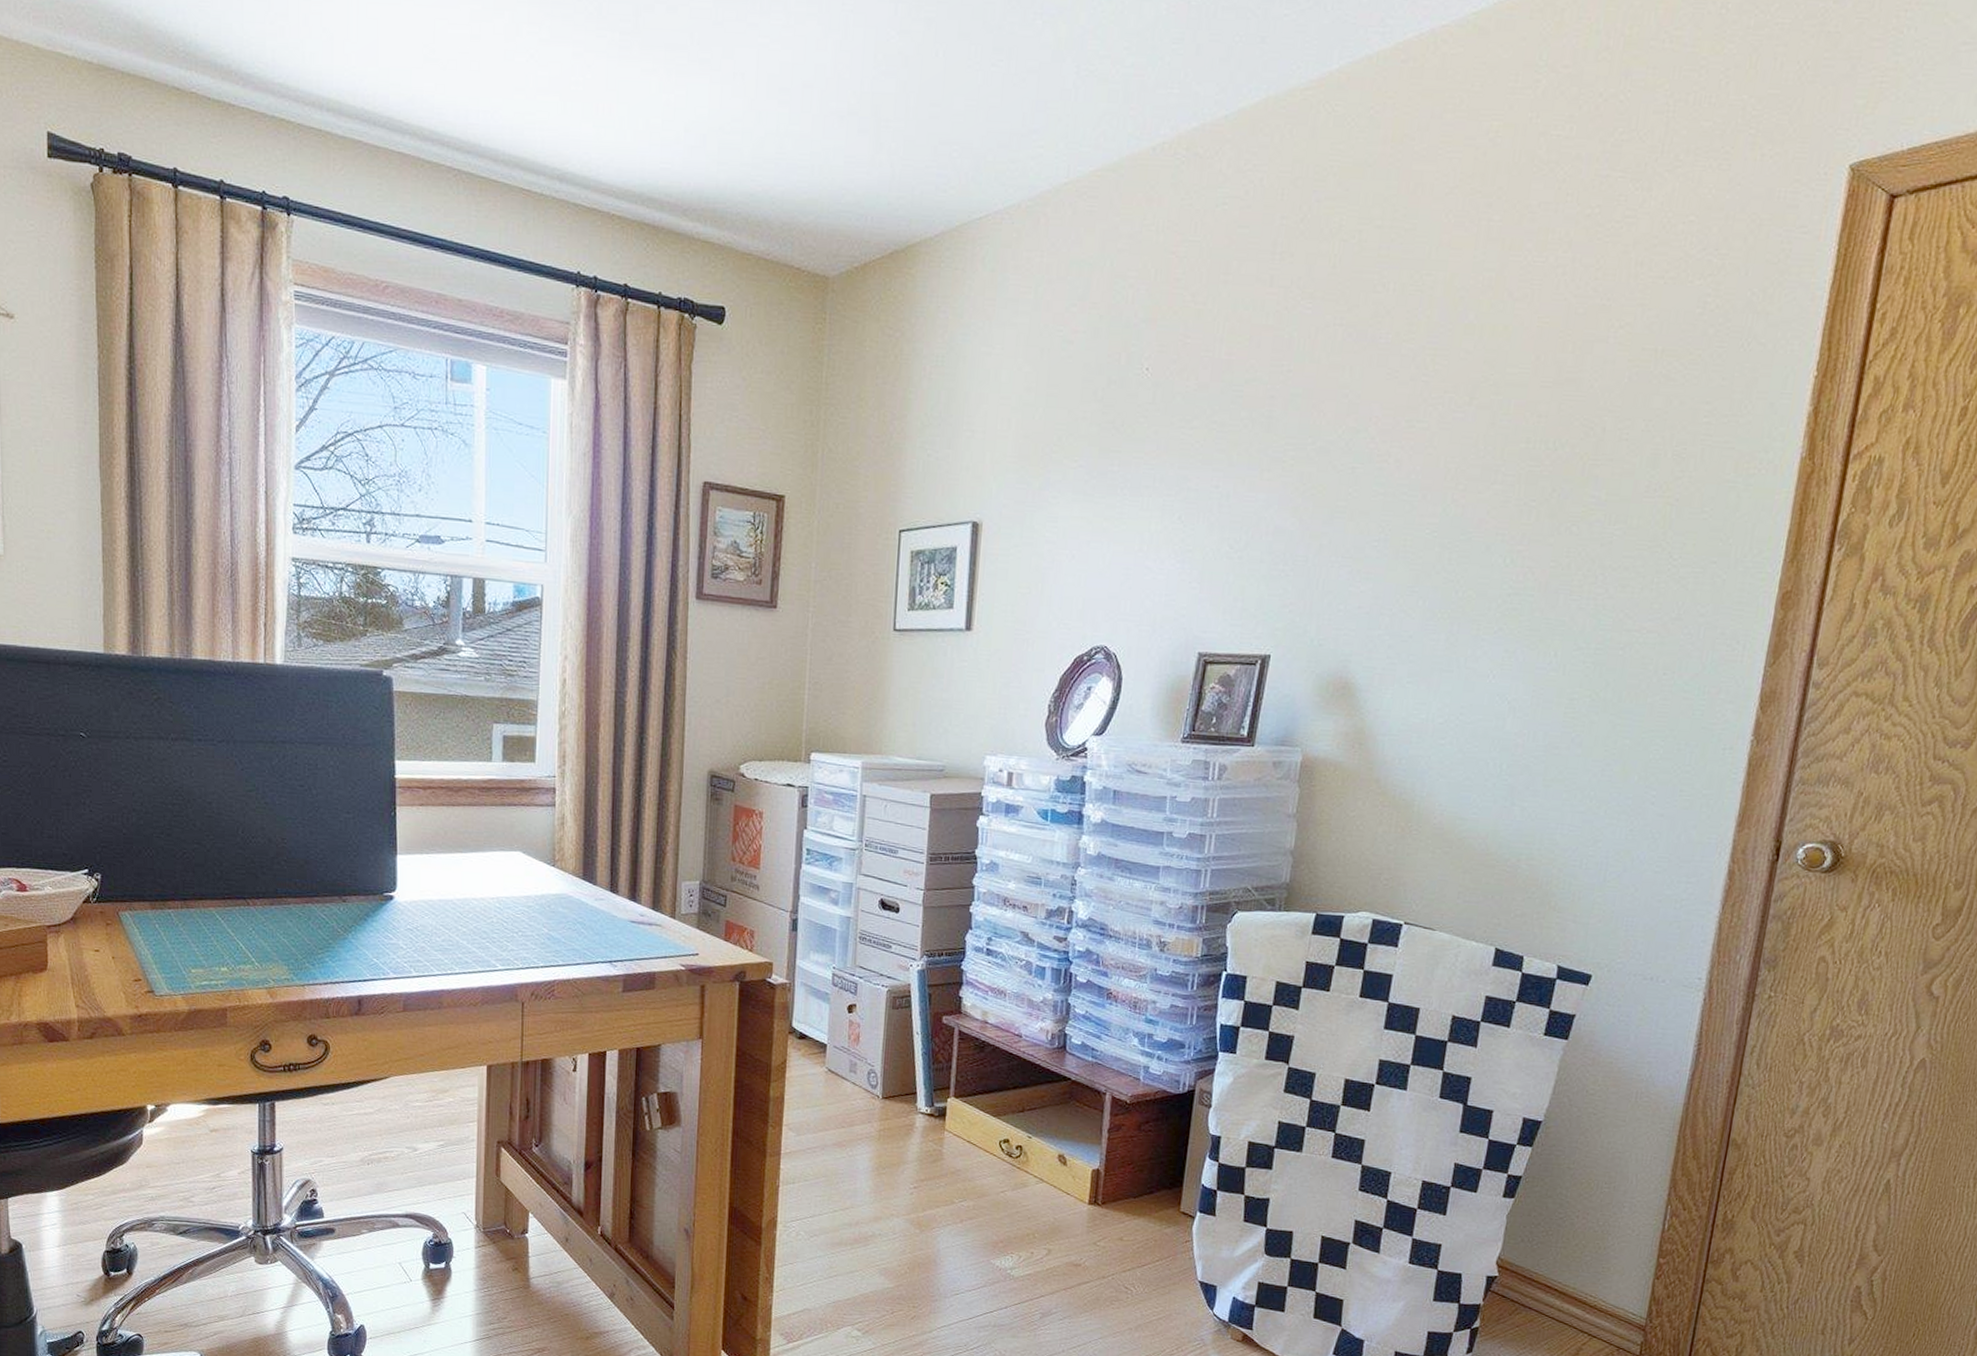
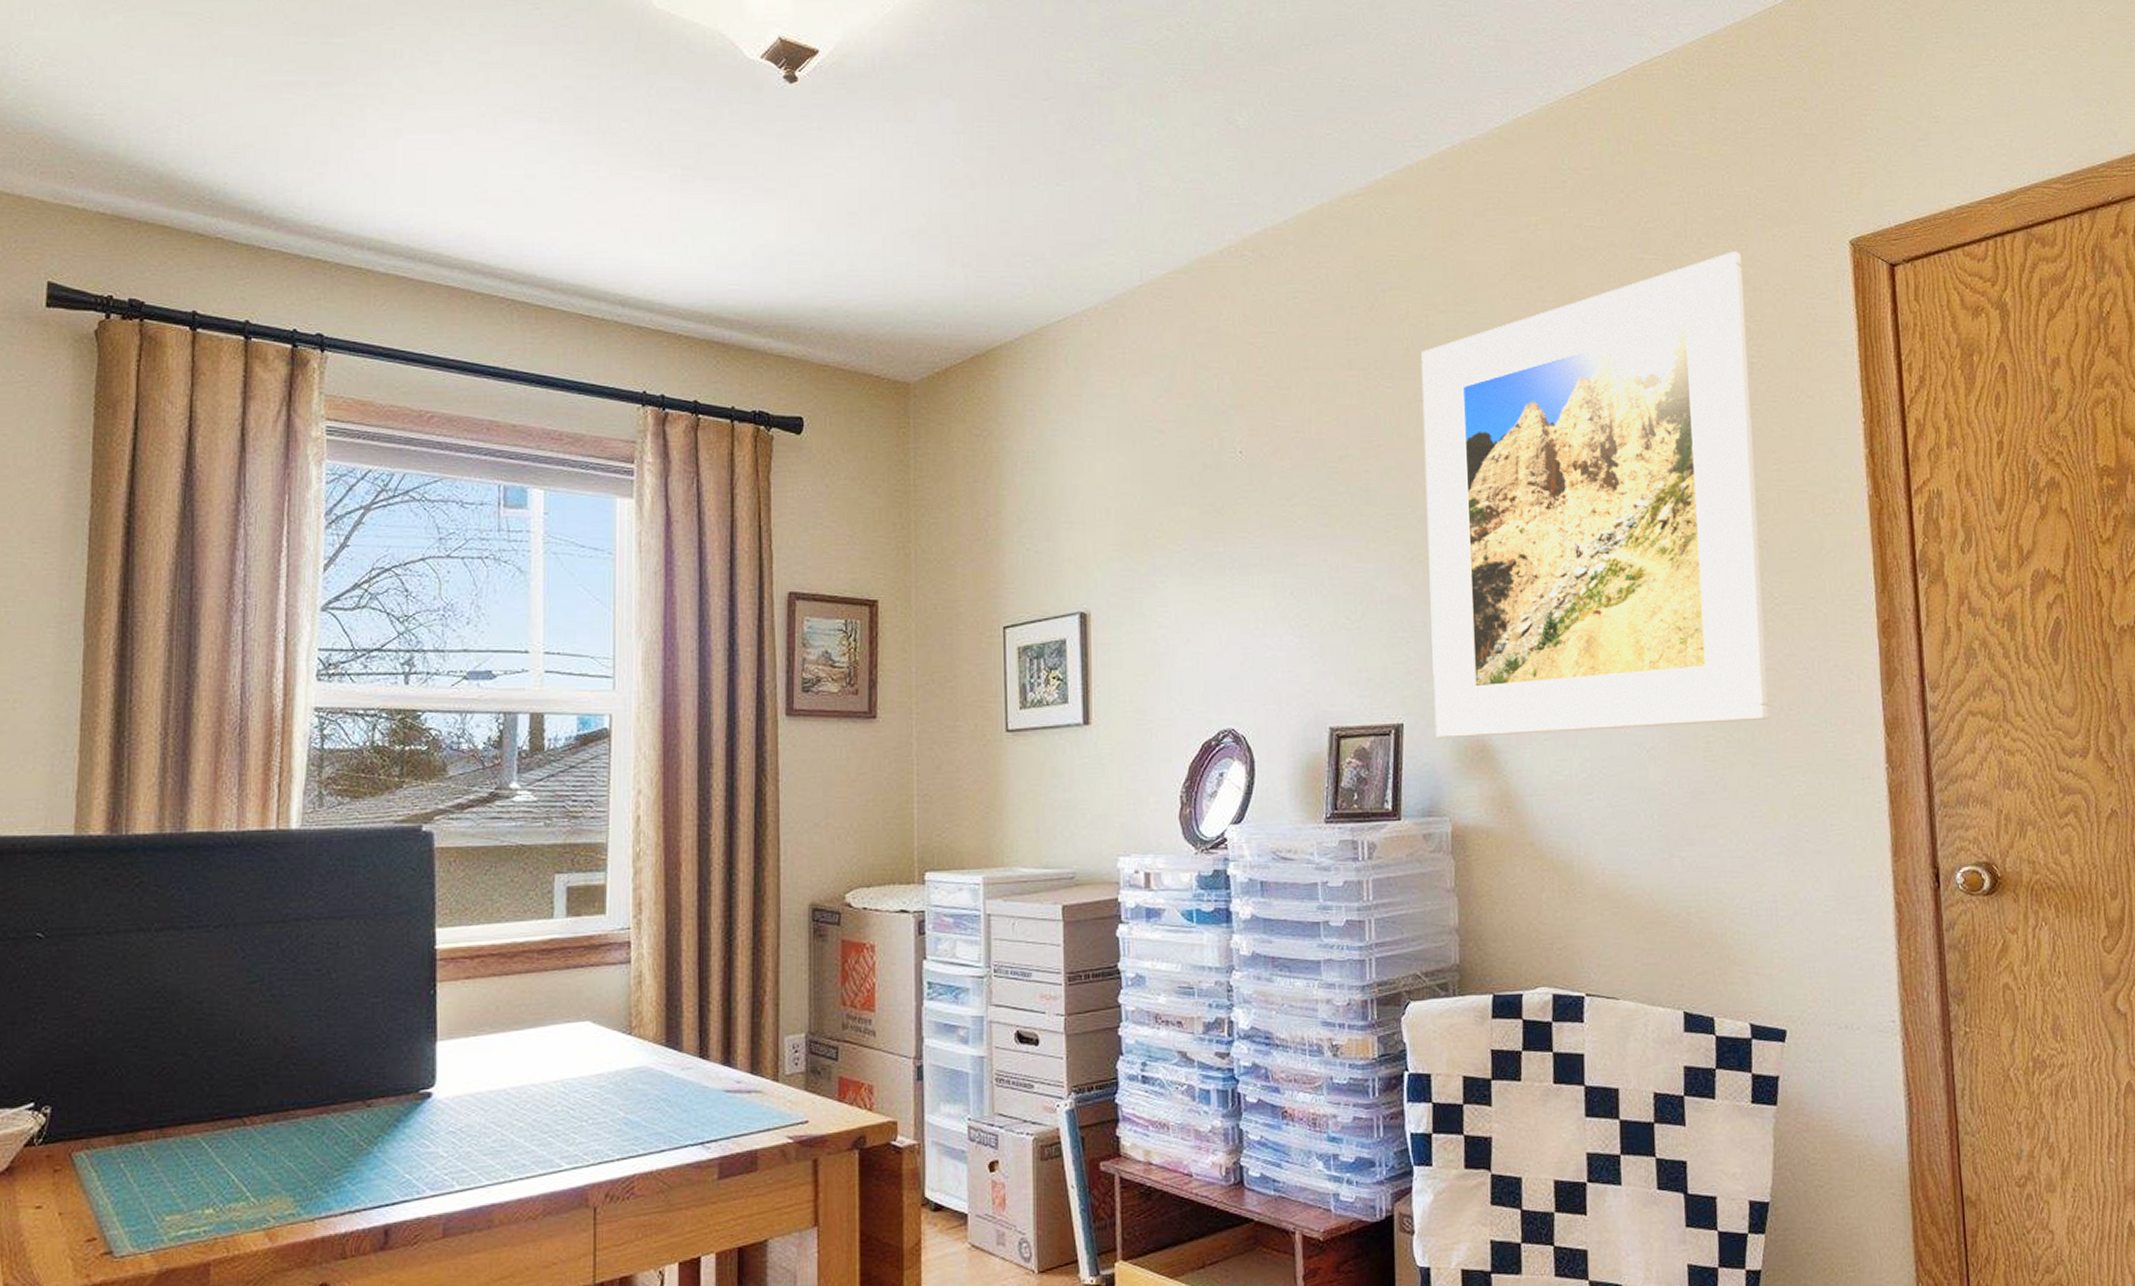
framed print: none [1300,172,1721,682] -> present [1420,251,1769,739]

